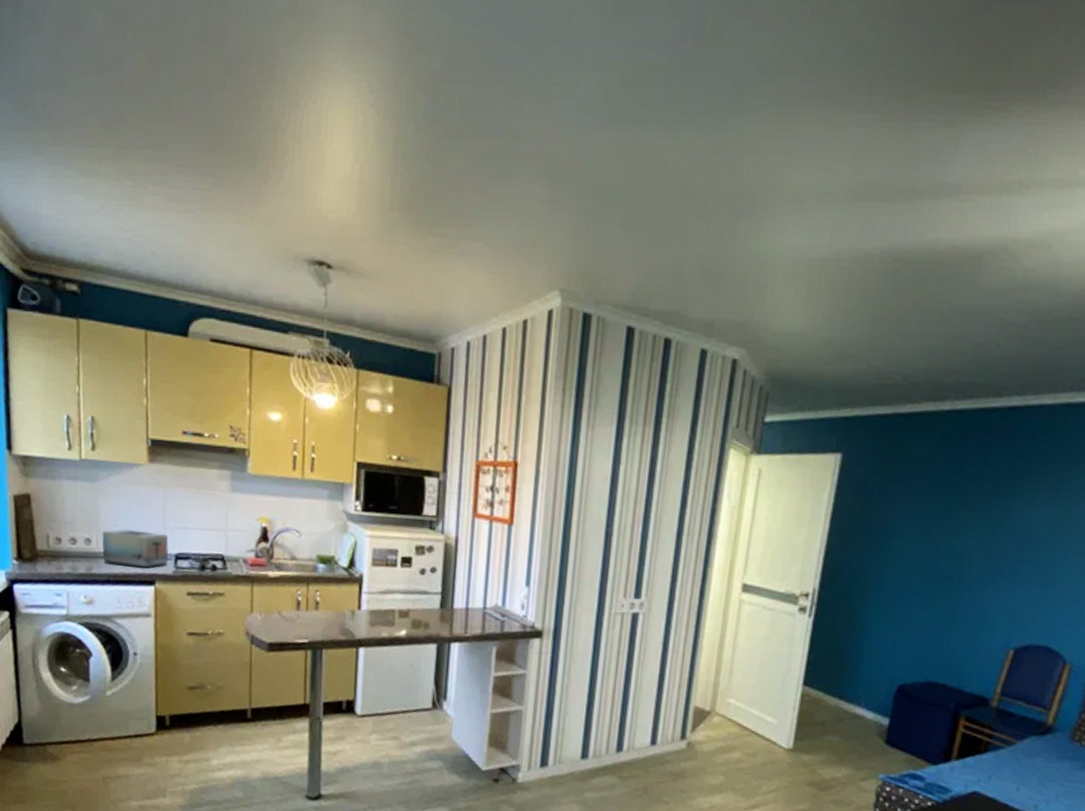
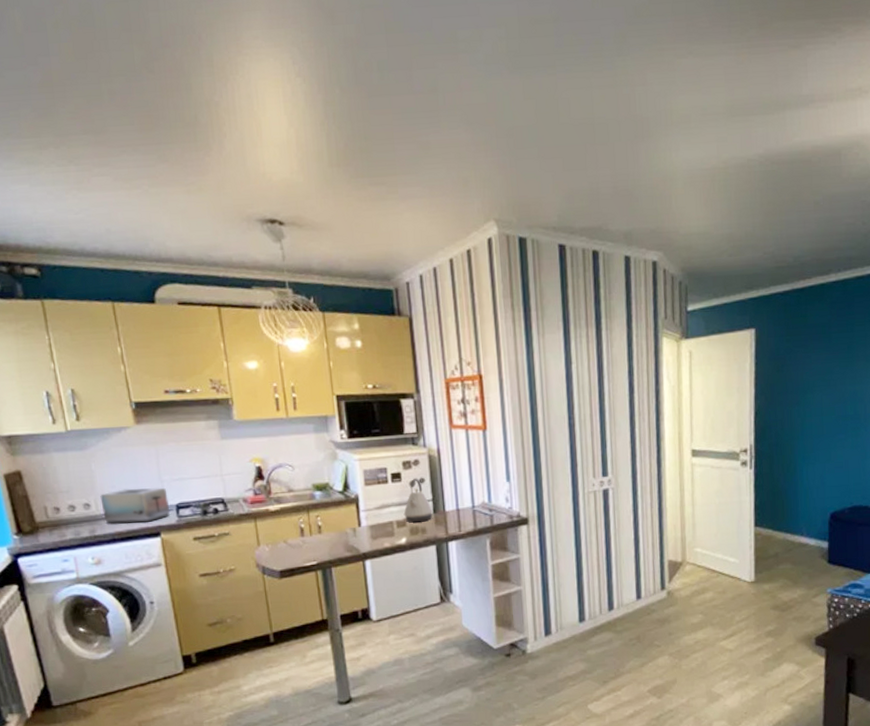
kettle: none [408,566,440,616] -> present [403,478,434,523]

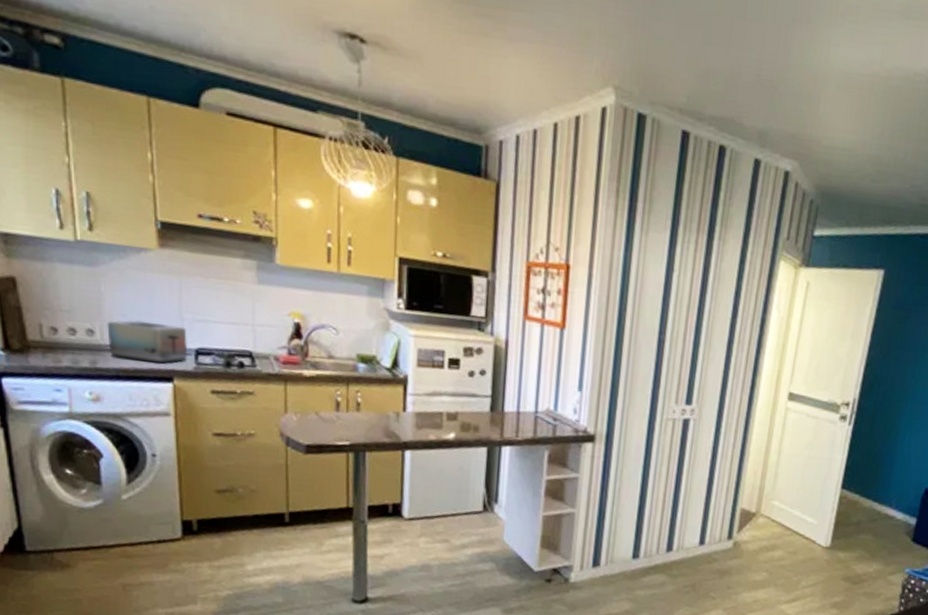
kettle: present [403,478,434,523] -> none [456,368,491,419]

